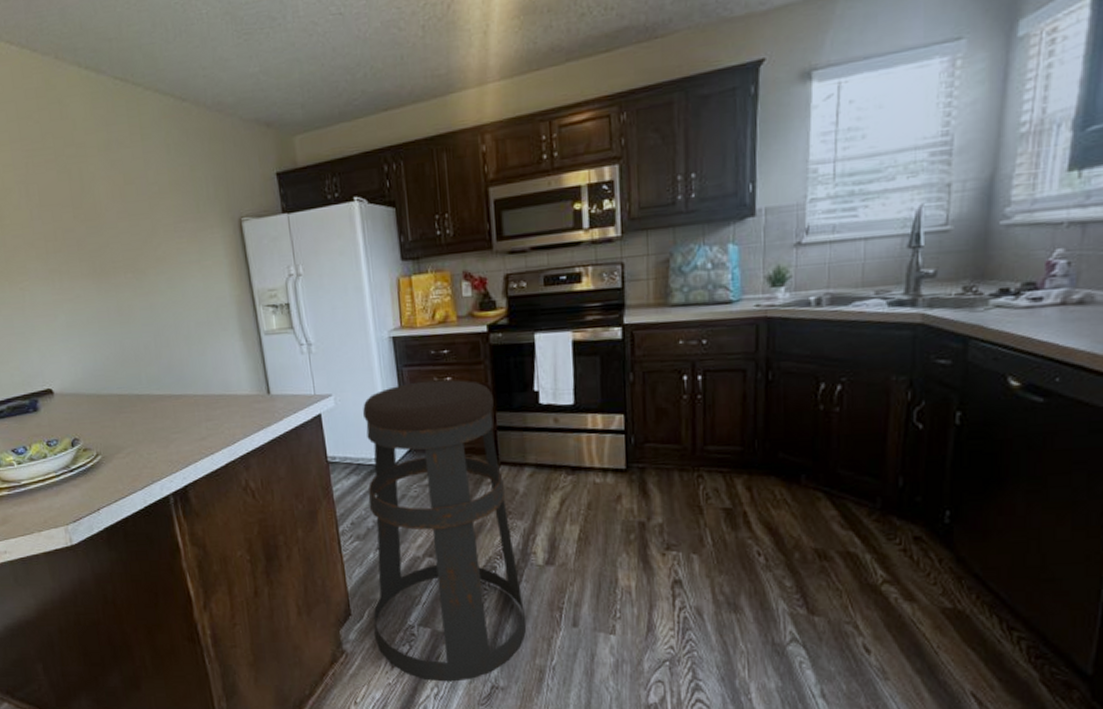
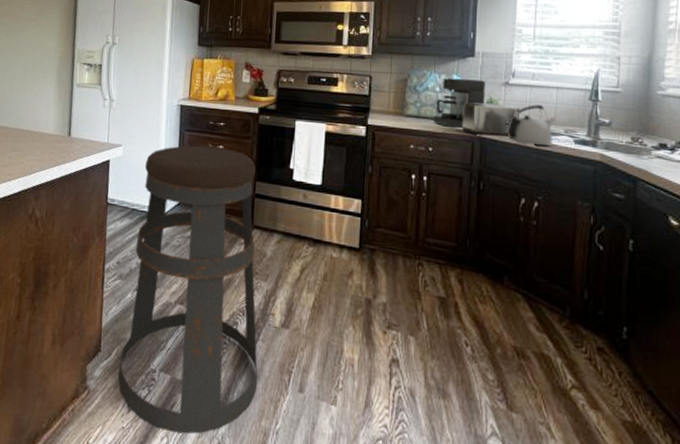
coffee maker: none [705,245,771,311] -> present [433,78,485,128]
toaster: none [742,270,818,316] -> present [462,102,520,137]
kettle: none [800,264,864,319] -> present [507,104,556,147]

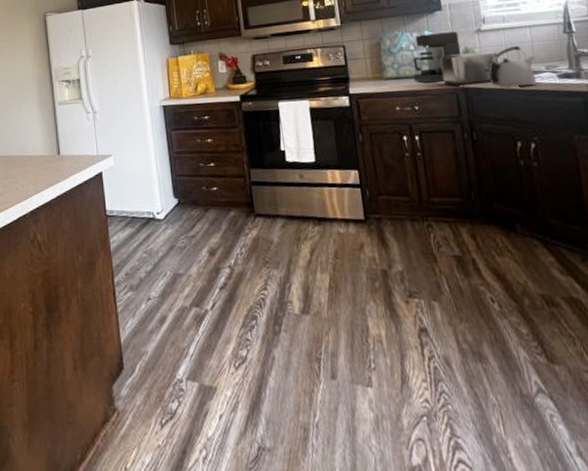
bar stool: present [117,145,258,434] -> none [138,141,288,443]

